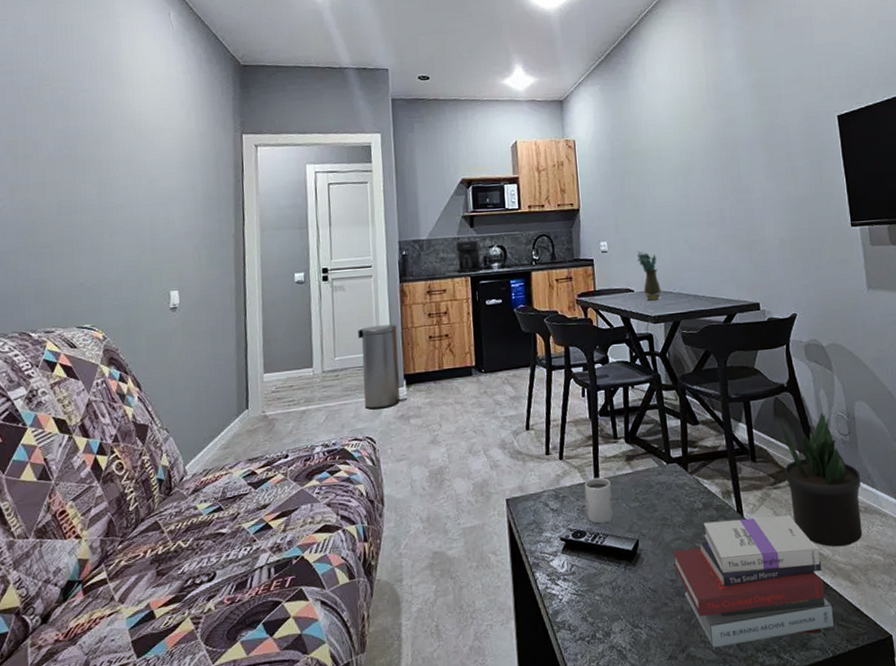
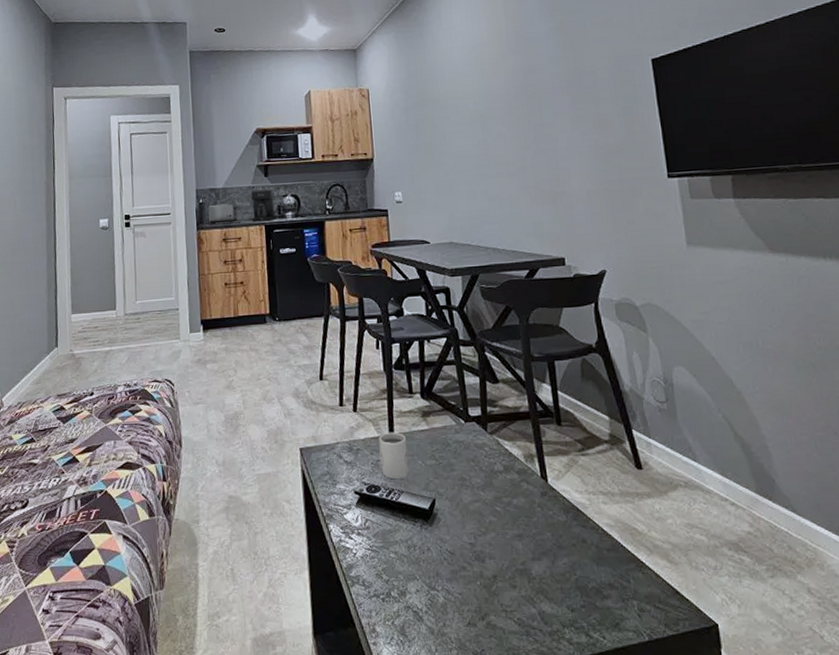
pedal bin: present [358,324,408,410] -> none [157,270,205,353]
toaster: none [411,254,443,276] -> present [208,203,238,224]
vase: present [637,251,662,301] -> none [433,202,459,253]
books: present [672,515,834,647] -> none [471,484,650,618]
planter: present [780,413,863,547] -> none [588,377,683,523]

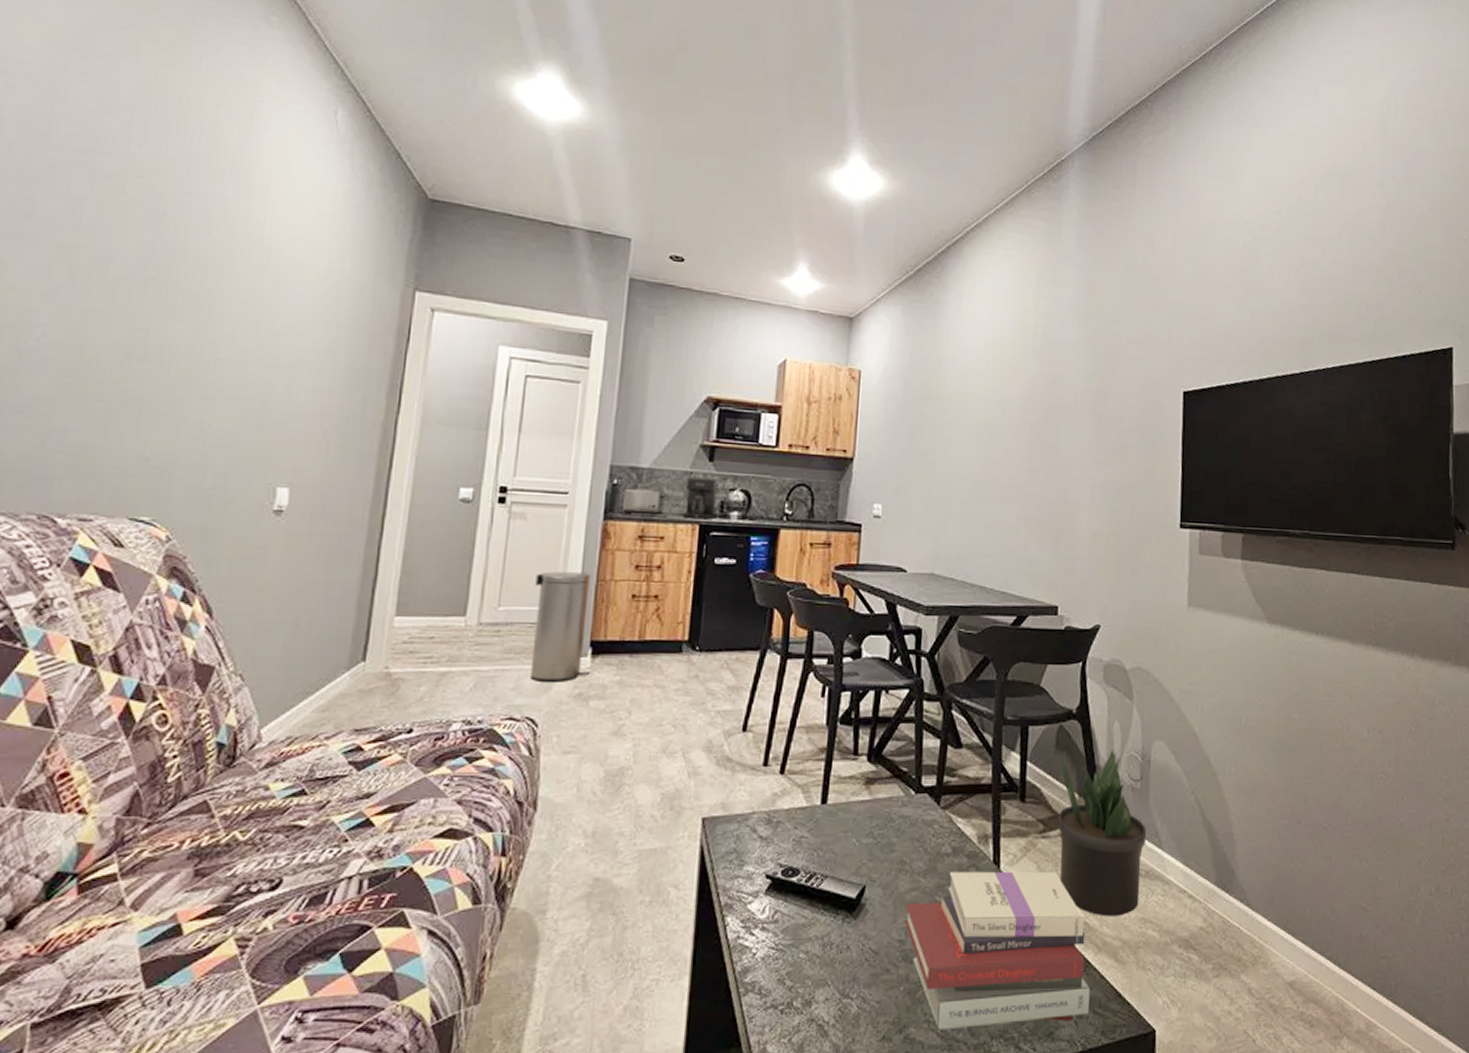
pedal bin: none [157,270,205,353] -> present [530,571,591,682]
mug: present [378,432,409,480] -> none [804,801,842,861]
books: none [471,484,650,618] -> present [904,871,1090,1029]
planter: none [588,377,683,523] -> present [1057,750,1147,917]

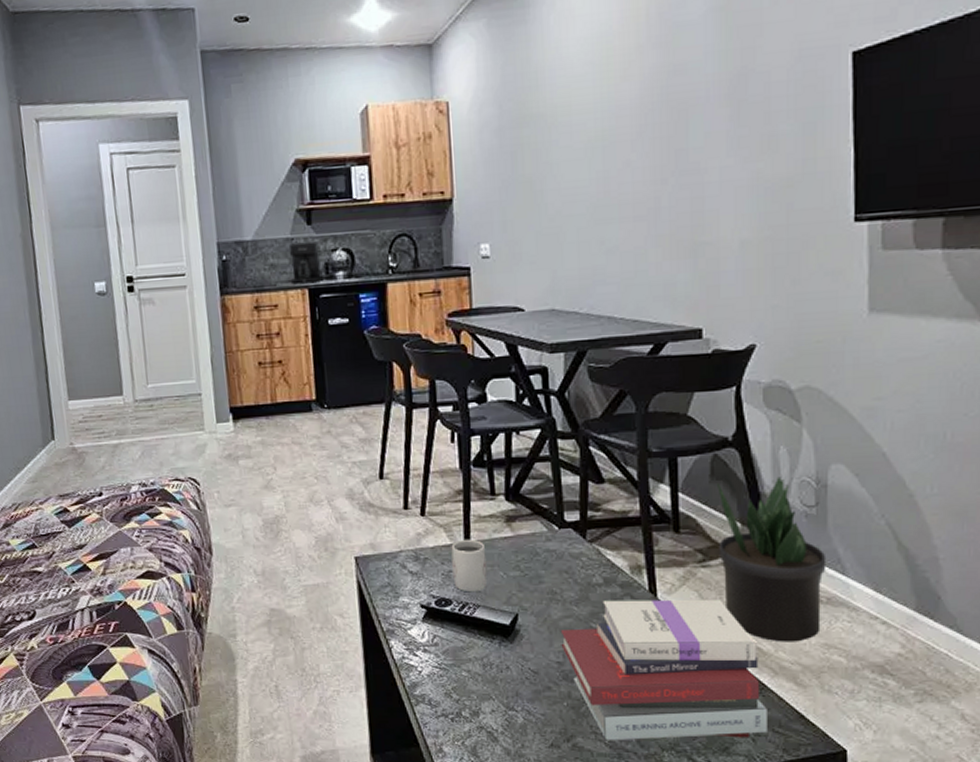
pedal bin: present [530,571,591,682] -> none [173,347,236,447]
toaster: present [623,488,666,516] -> none [234,259,273,288]
mug: none [804,801,842,861] -> present [451,539,488,593]

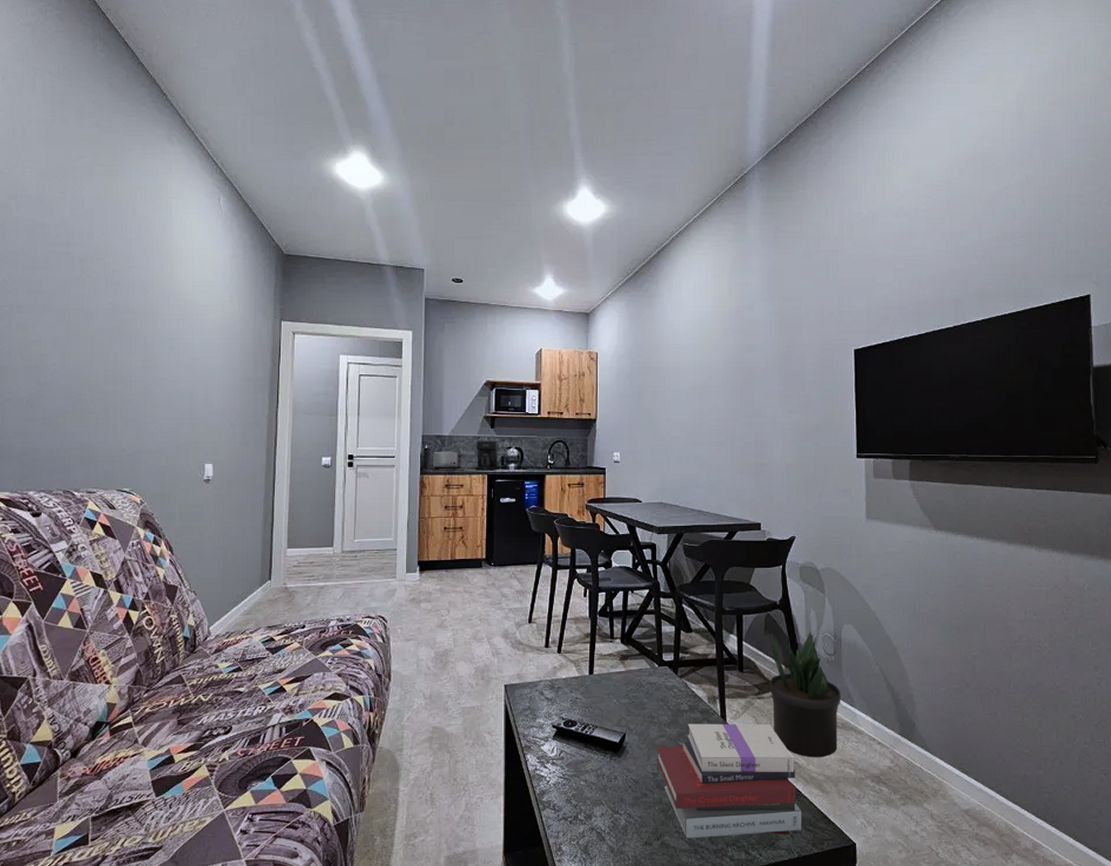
toaster: none [234,259,273,288] -> present [433,451,462,470]
mug: present [451,539,488,593] -> none [579,672,604,716]

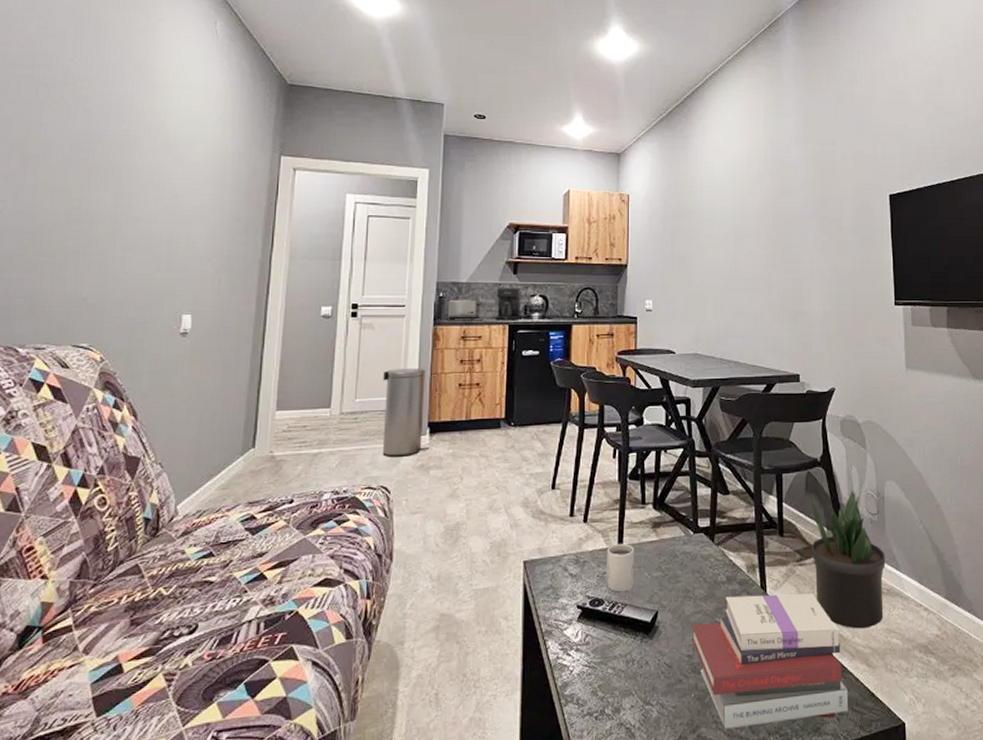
pedal bin: none [378,513,420,591] -> present [382,368,430,457]
mug: none [579,672,604,716] -> present [606,543,635,593]

